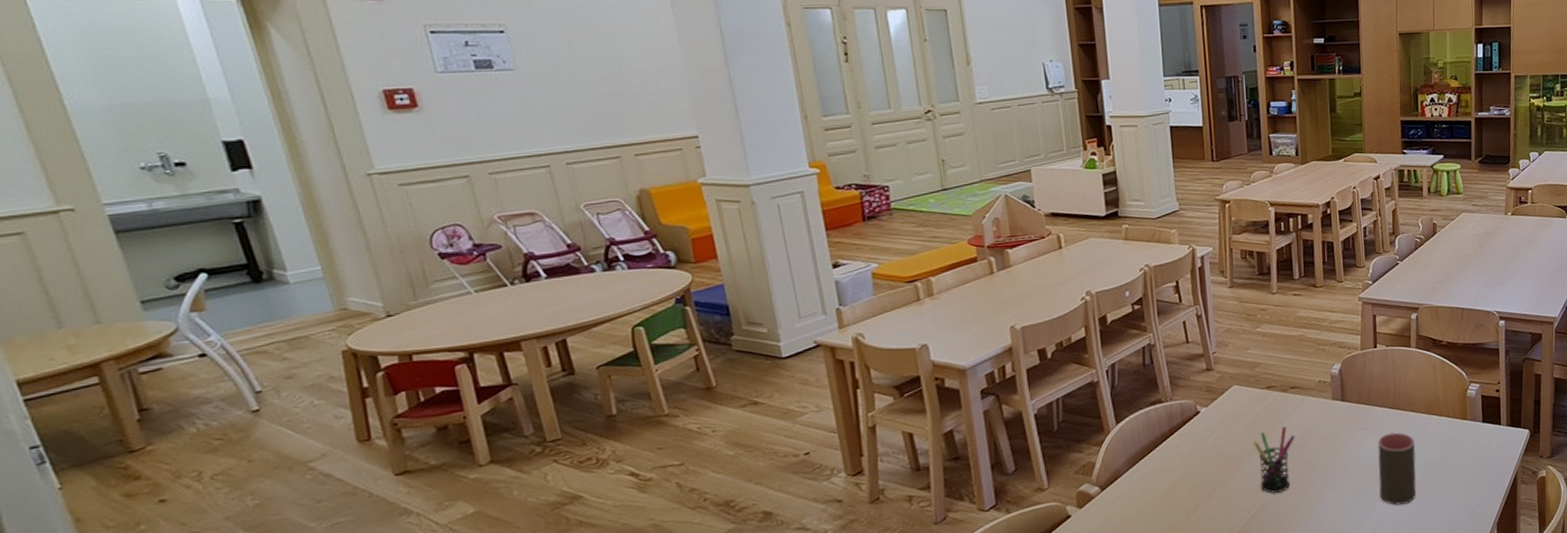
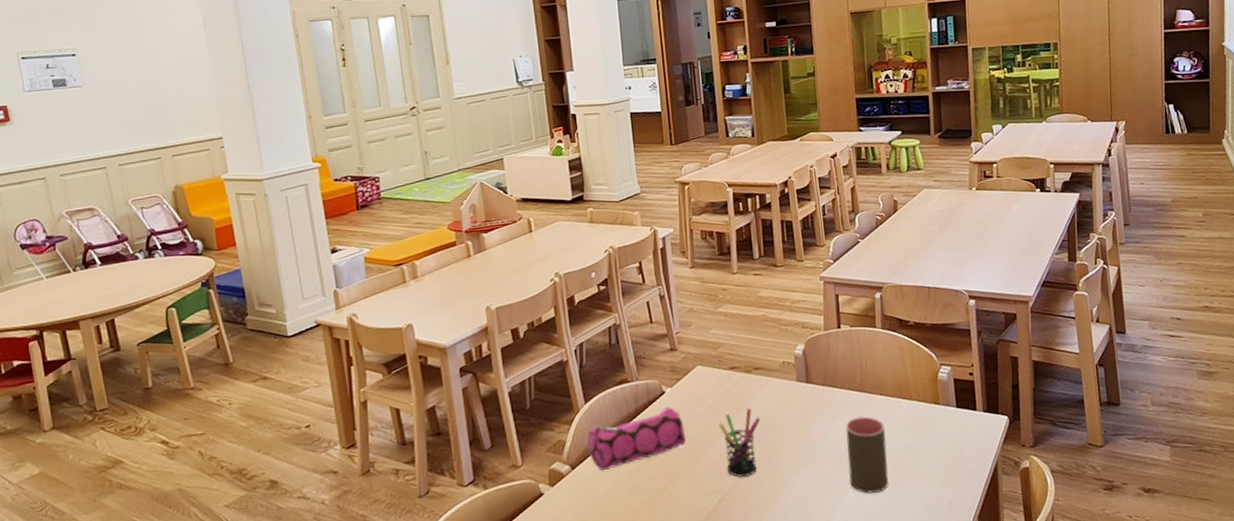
pencil case: none [1118,426,1221,491] -> present [587,407,687,470]

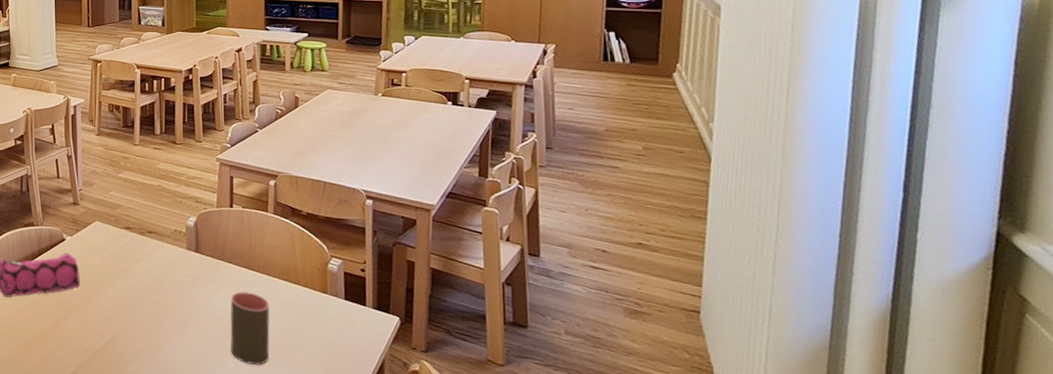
pen holder: present [718,408,761,477] -> none [110,266,150,326]

